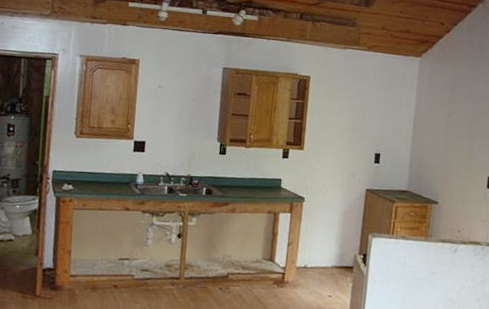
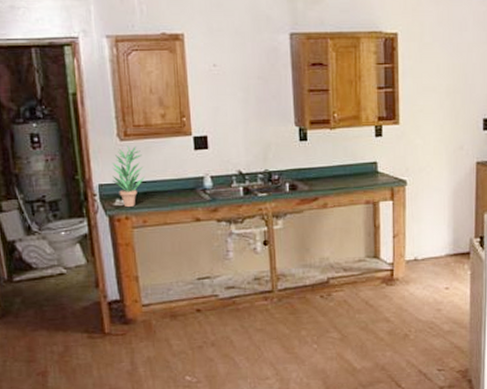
potted plant: none [65,142,91,192] -> present [112,145,145,207]

